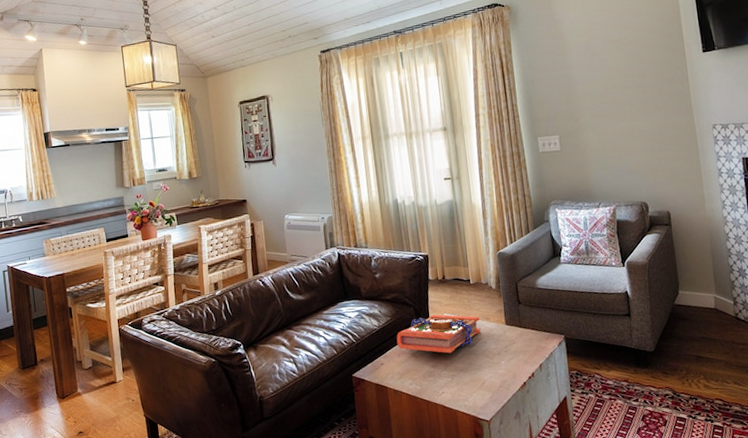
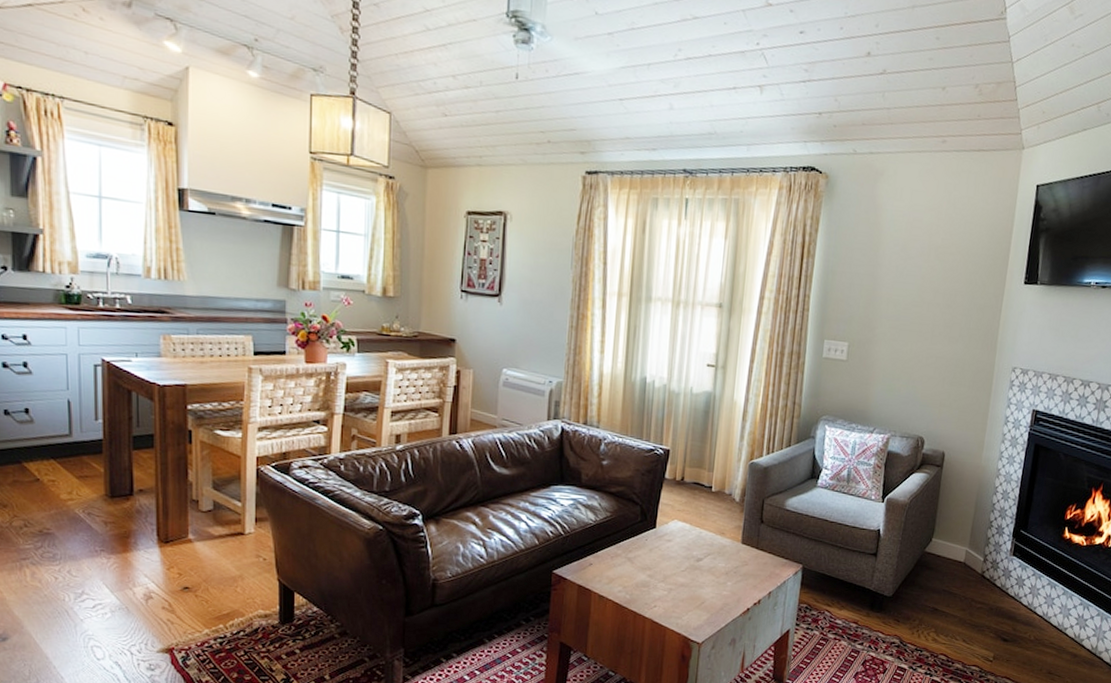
book: present [396,314,481,354] -> none [612,519,714,565]

